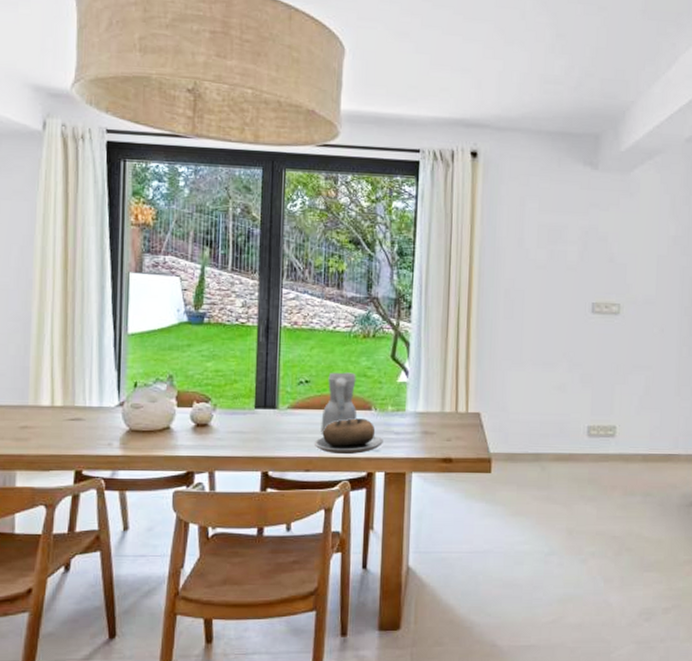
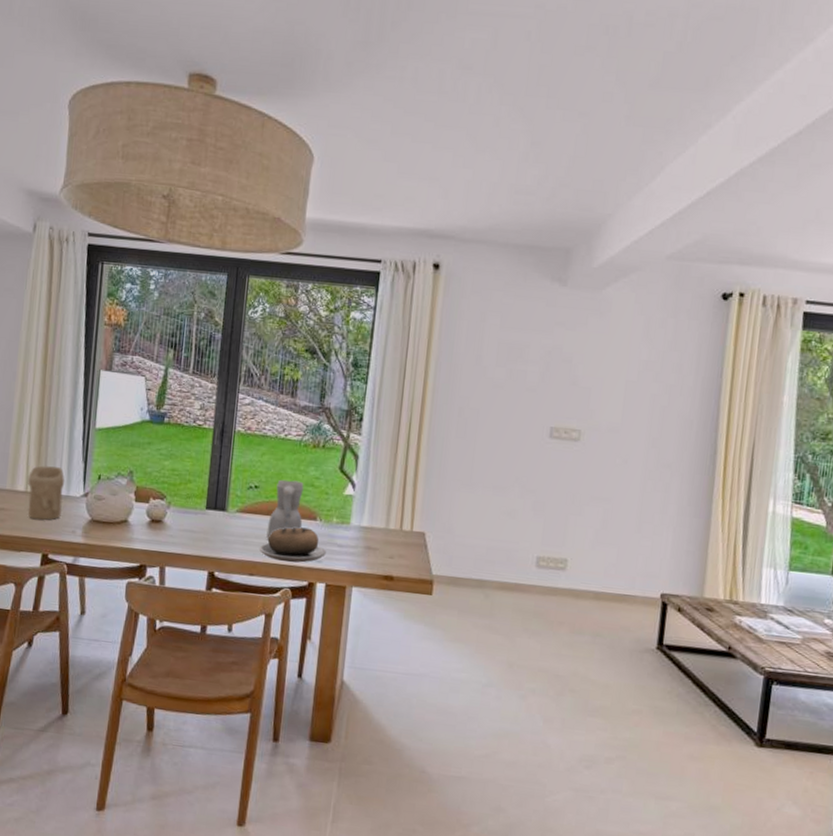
candle: none [53,377,97,434] -> present [28,465,65,520]

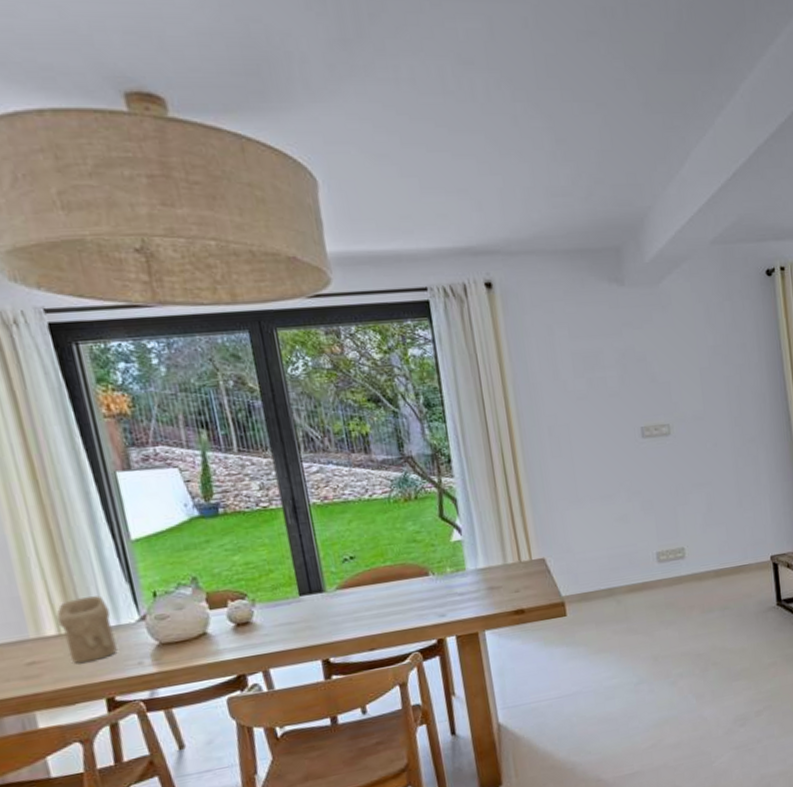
bread: present [259,527,326,563] -> none [373,585,448,628]
ceramic pitcher: present [266,479,304,539] -> none [374,540,415,609]

